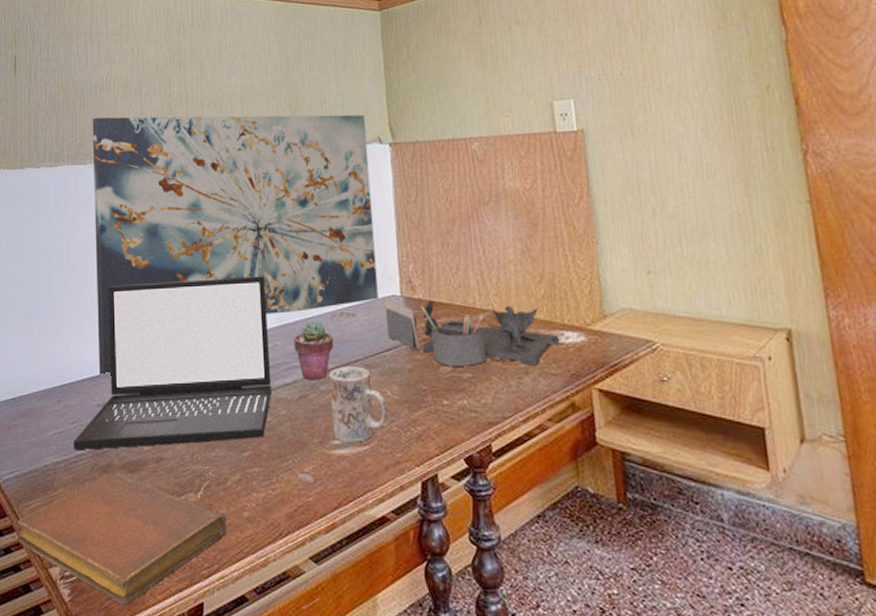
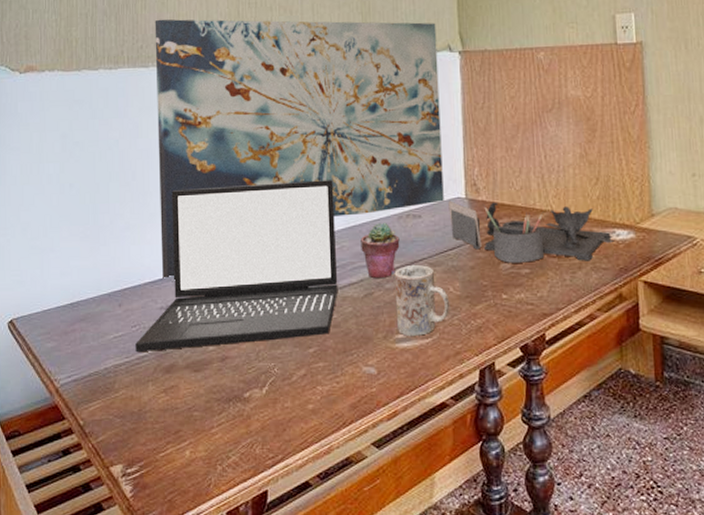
notebook: present [16,473,227,605] -> none [75,373,292,497]

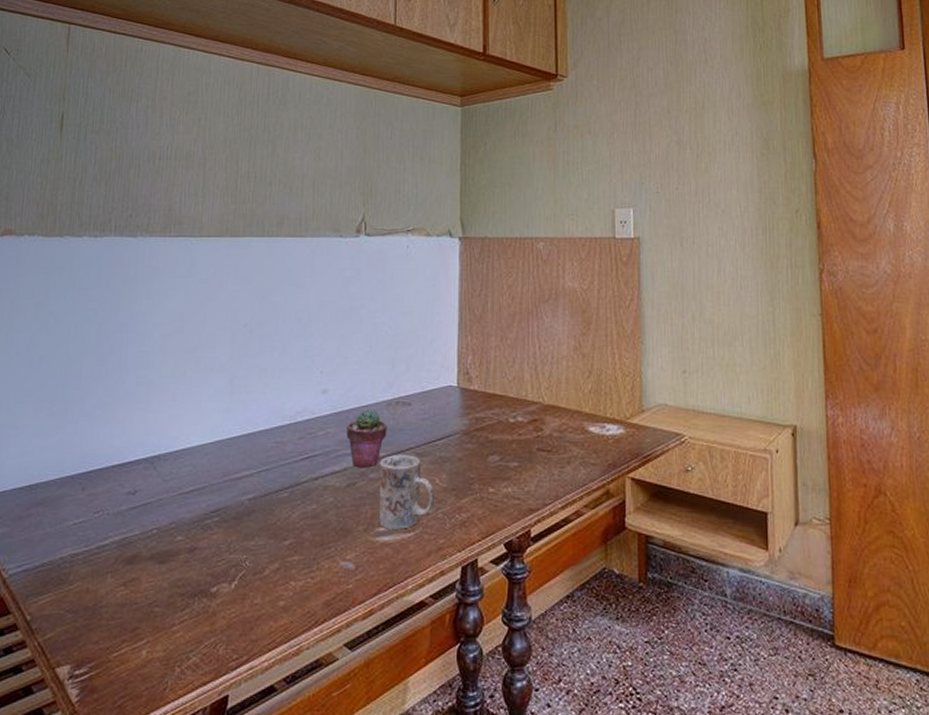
laptop: present [135,180,338,353] -> none [96,362,323,541]
wall art: present [154,19,444,282] -> none [133,188,438,466]
desk organizer: present [448,200,615,263] -> none [439,388,604,456]

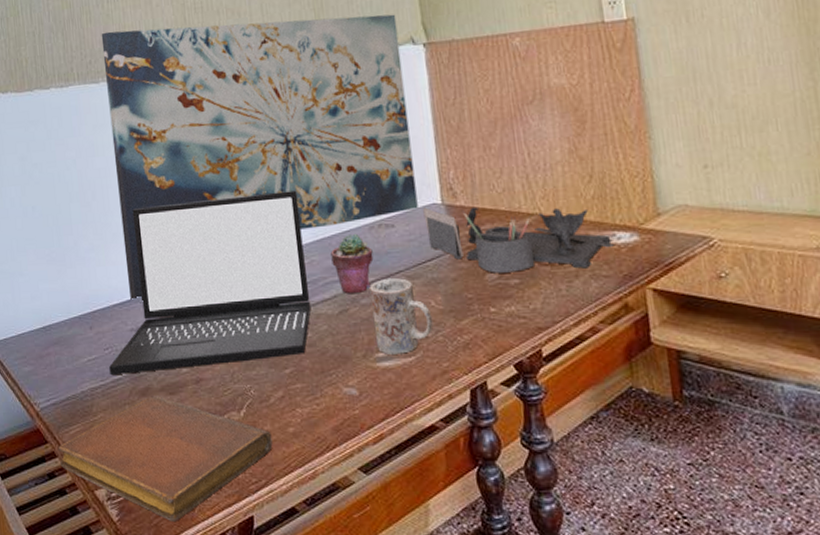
notebook: none [21,564,261,702] -> present [58,396,273,521]
laptop: none [96,362,323,541] -> present [109,190,311,376]
wall art: none [133,188,438,466] -> present [101,14,418,303]
desk organizer: none [439,388,604,456] -> present [423,206,615,273]

